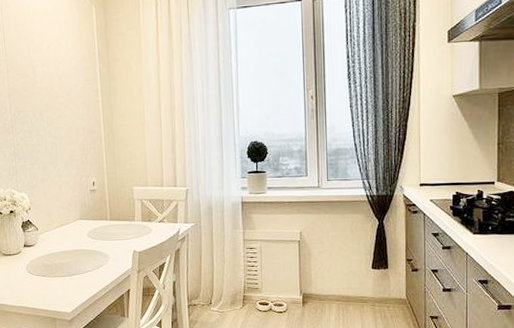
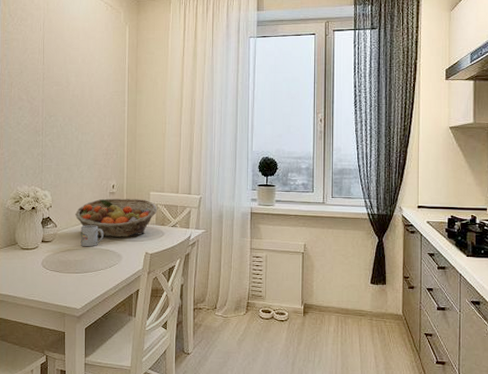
fruit basket: none [55,195,143,238] -> present [74,198,158,237]
mug: none [63,225,88,249] -> present [80,225,104,247]

